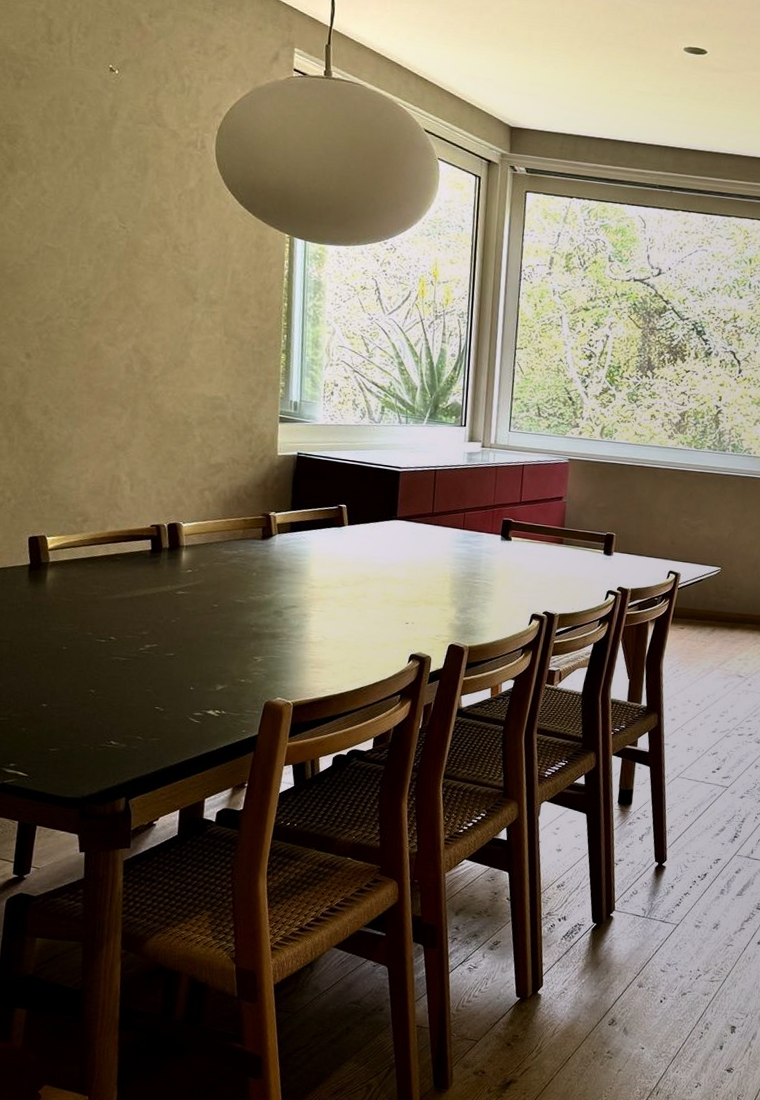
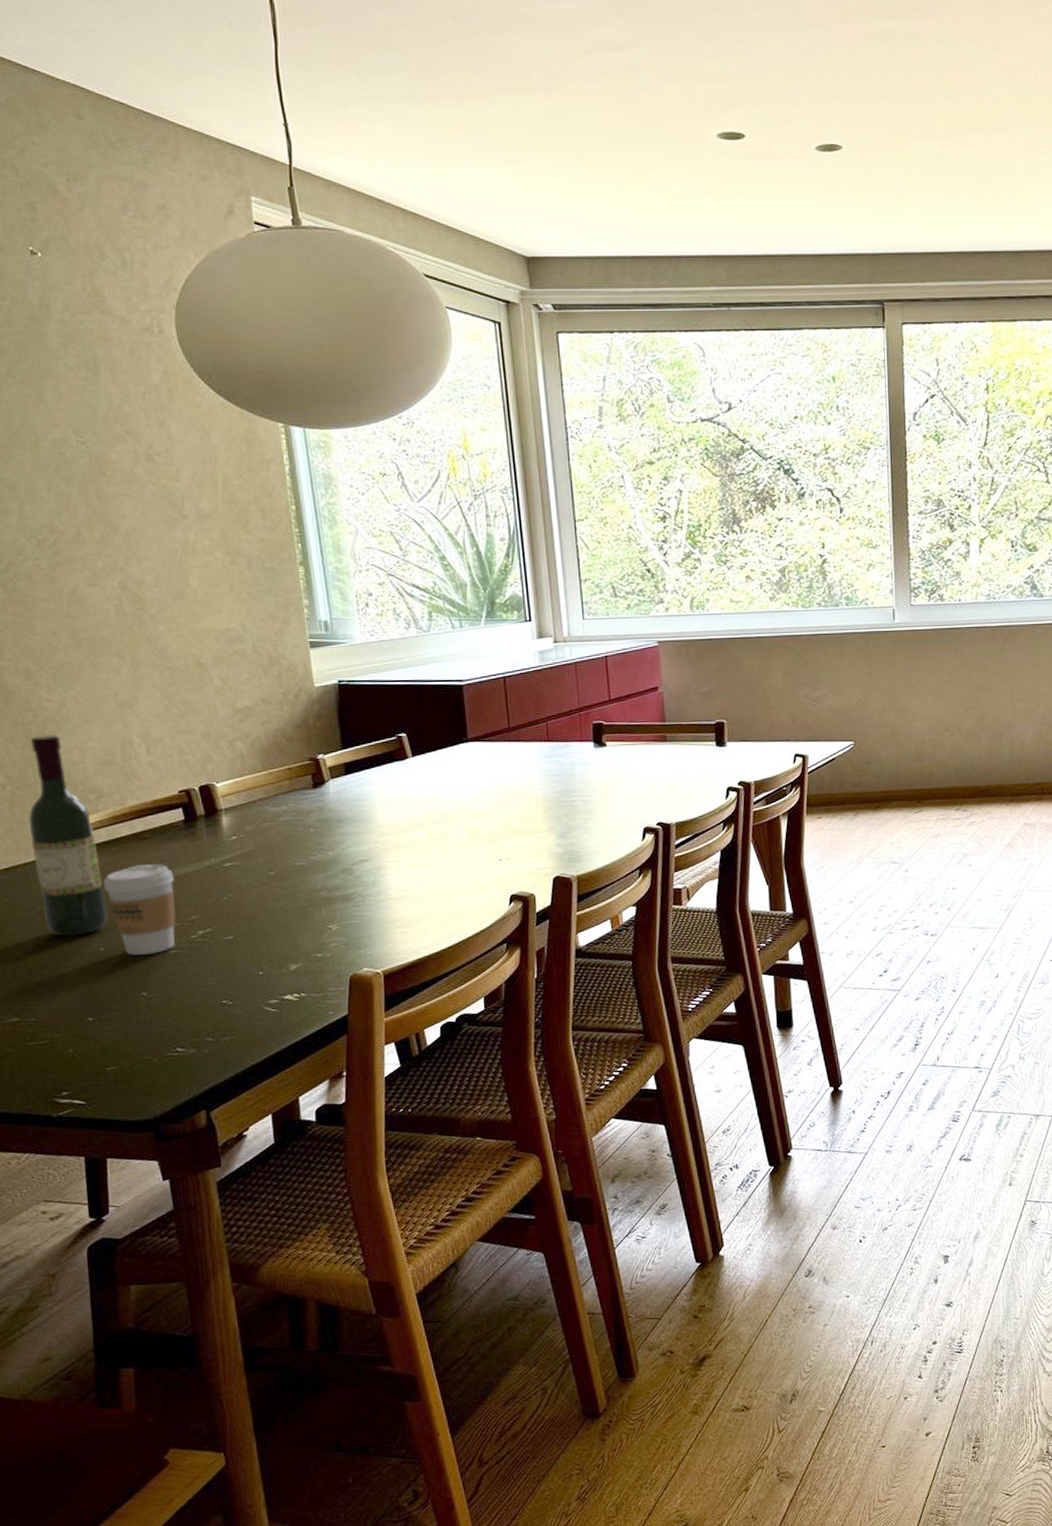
wine bottle: none [22,462,76,634] -> present [29,735,108,937]
coffee cup: none [74,582,134,659] -> present [102,864,176,955]

